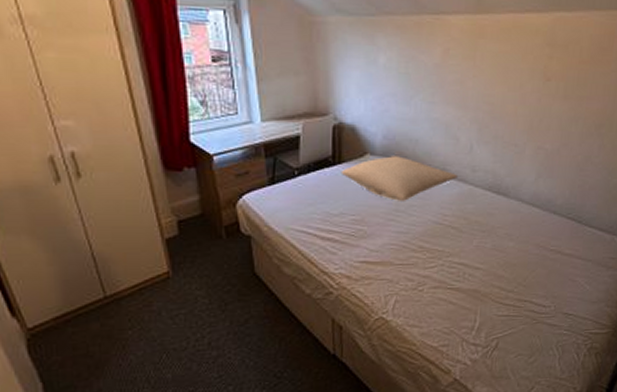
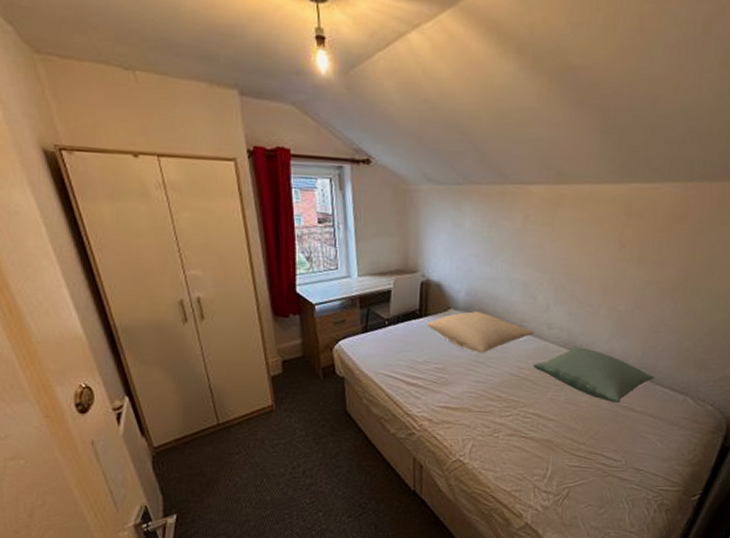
pillow: none [457,188,583,246] -> present [532,345,655,403]

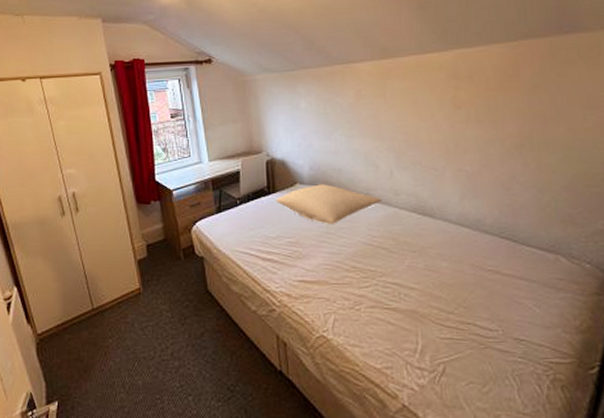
pillow: present [532,345,655,403] -> none [384,210,518,266]

